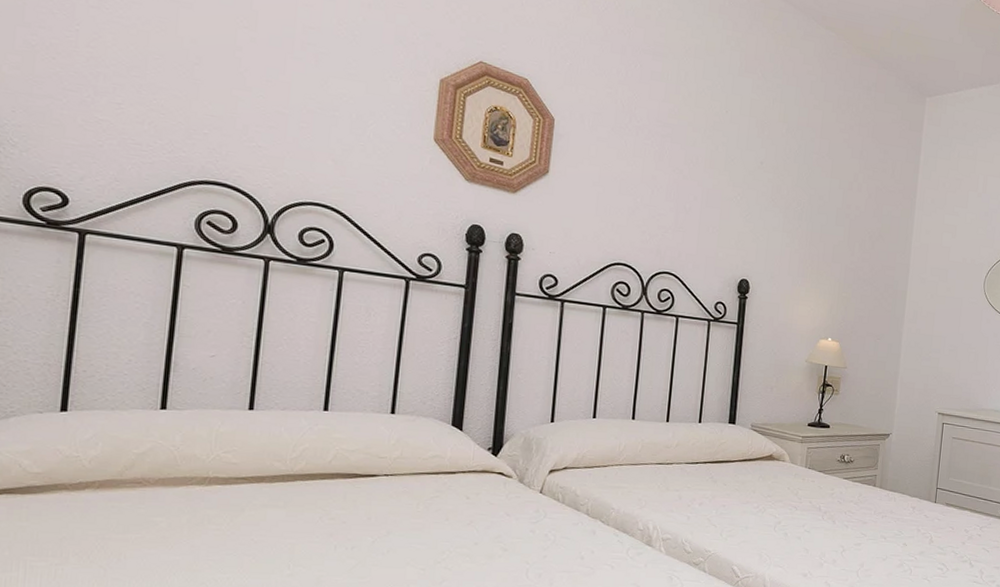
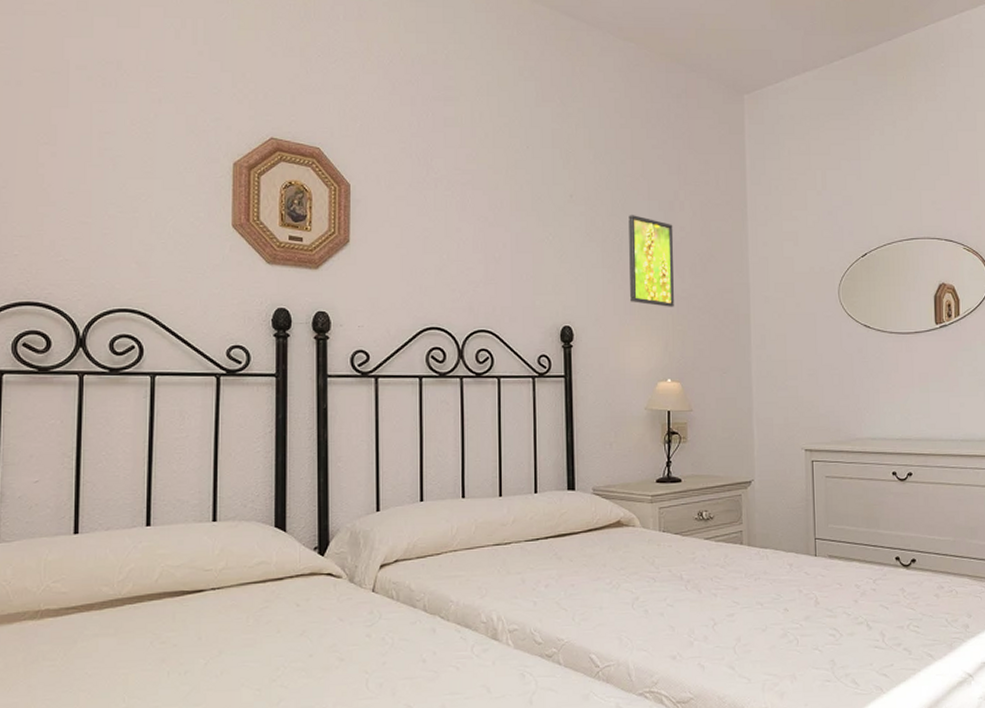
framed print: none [804,188,850,276] -> present [629,215,674,307]

